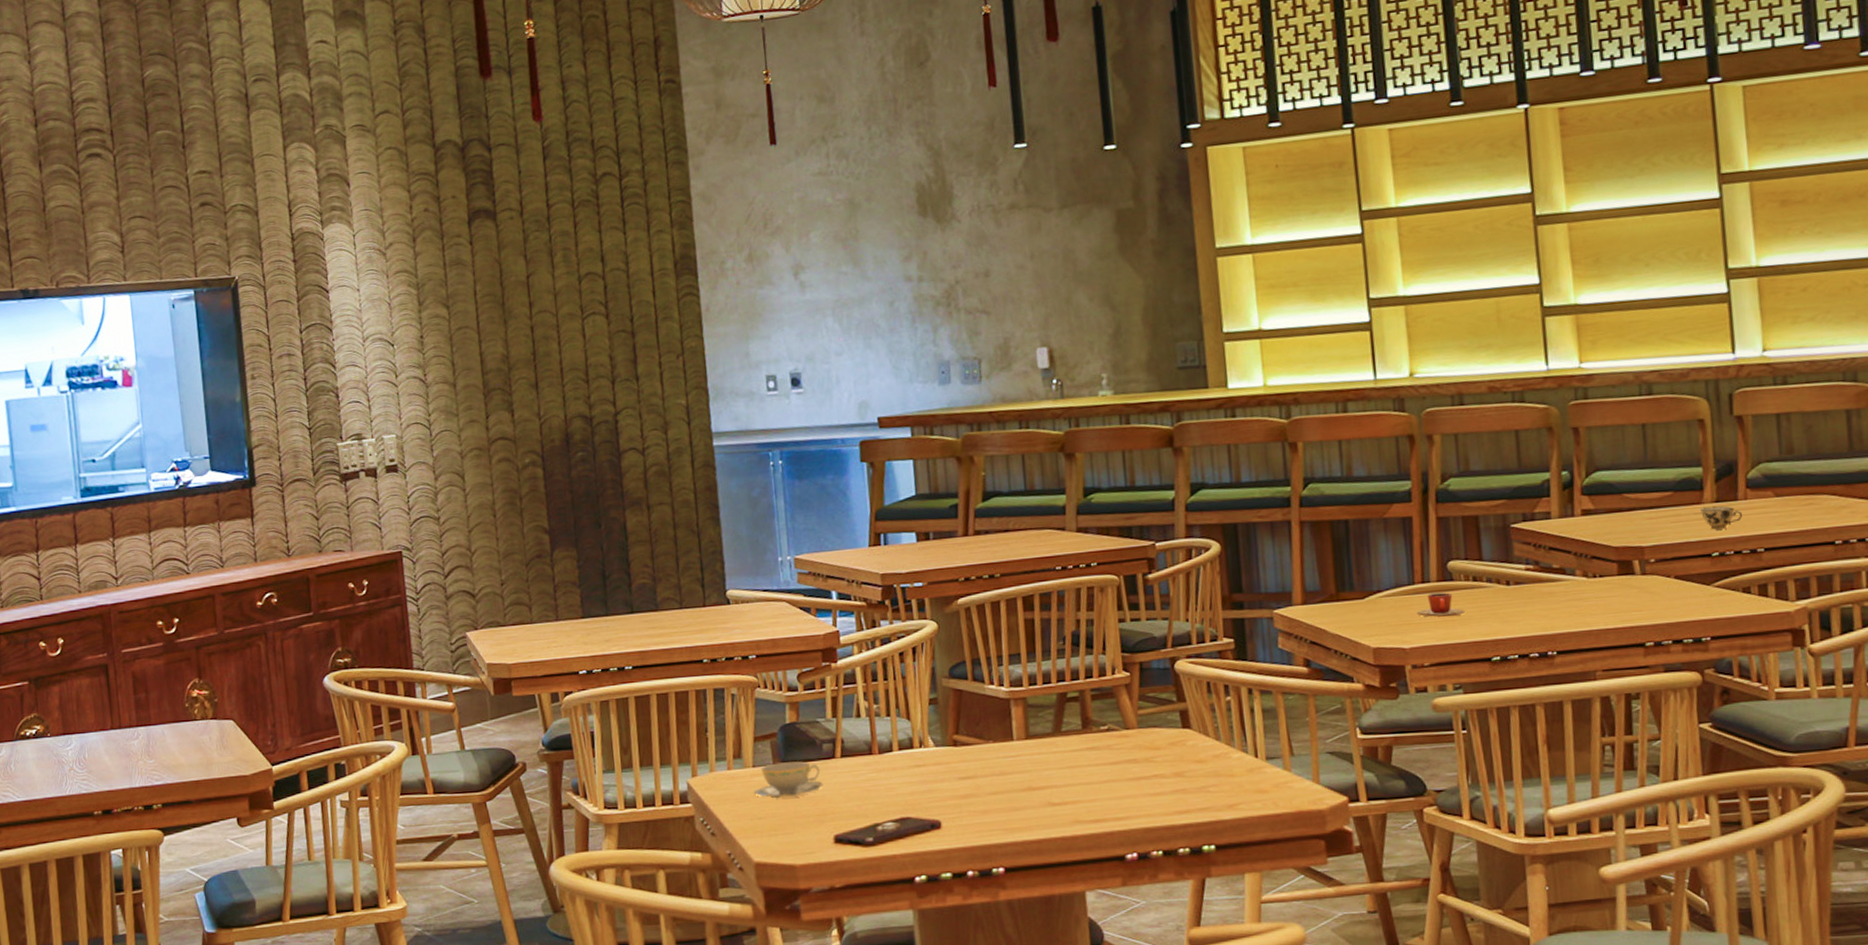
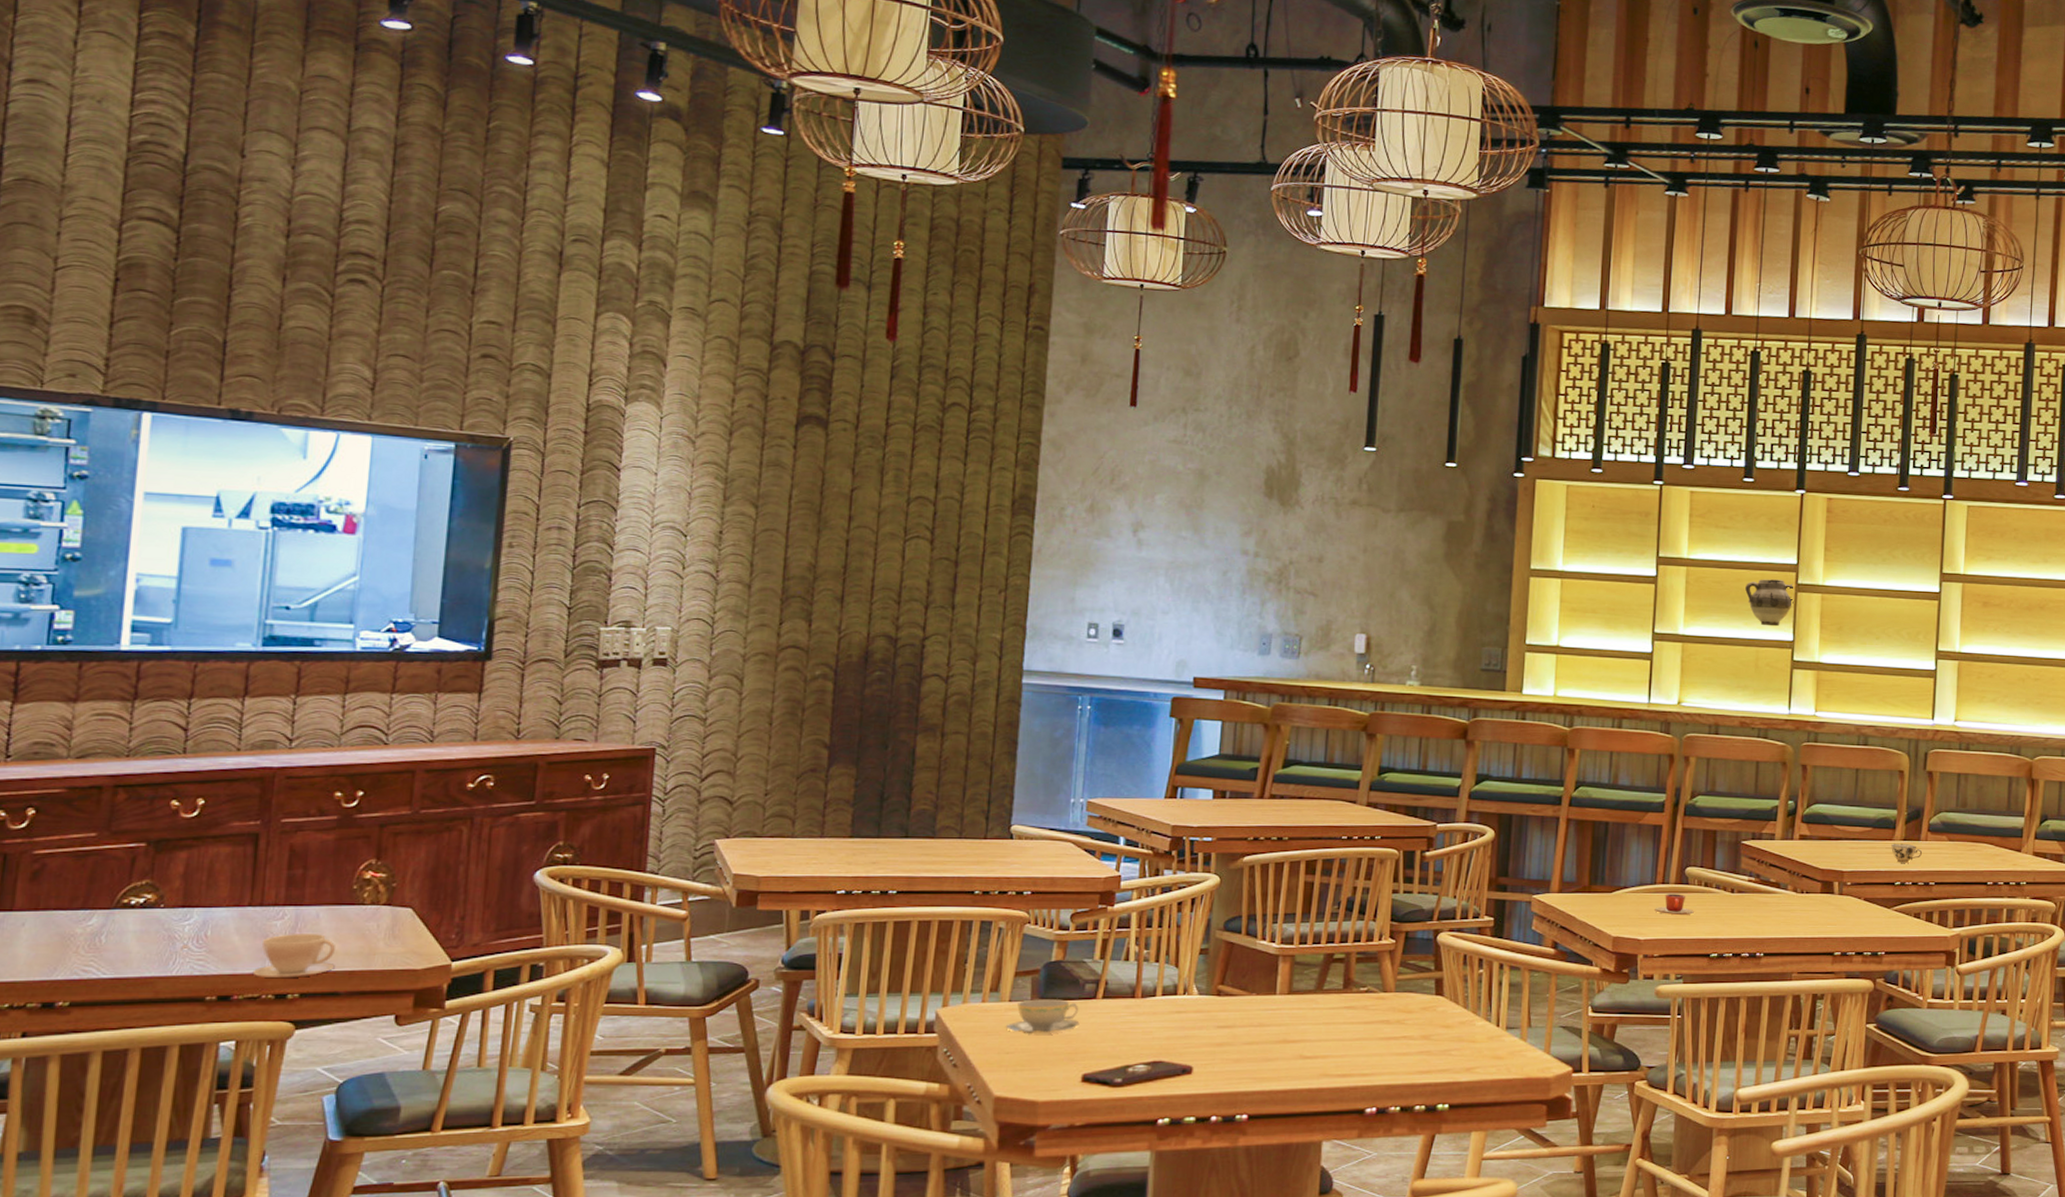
teacup: none [124,749,184,792] -> present [252,934,335,979]
ceramic pot: none [1471,214,1535,272] -> present [1745,579,1796,627]

